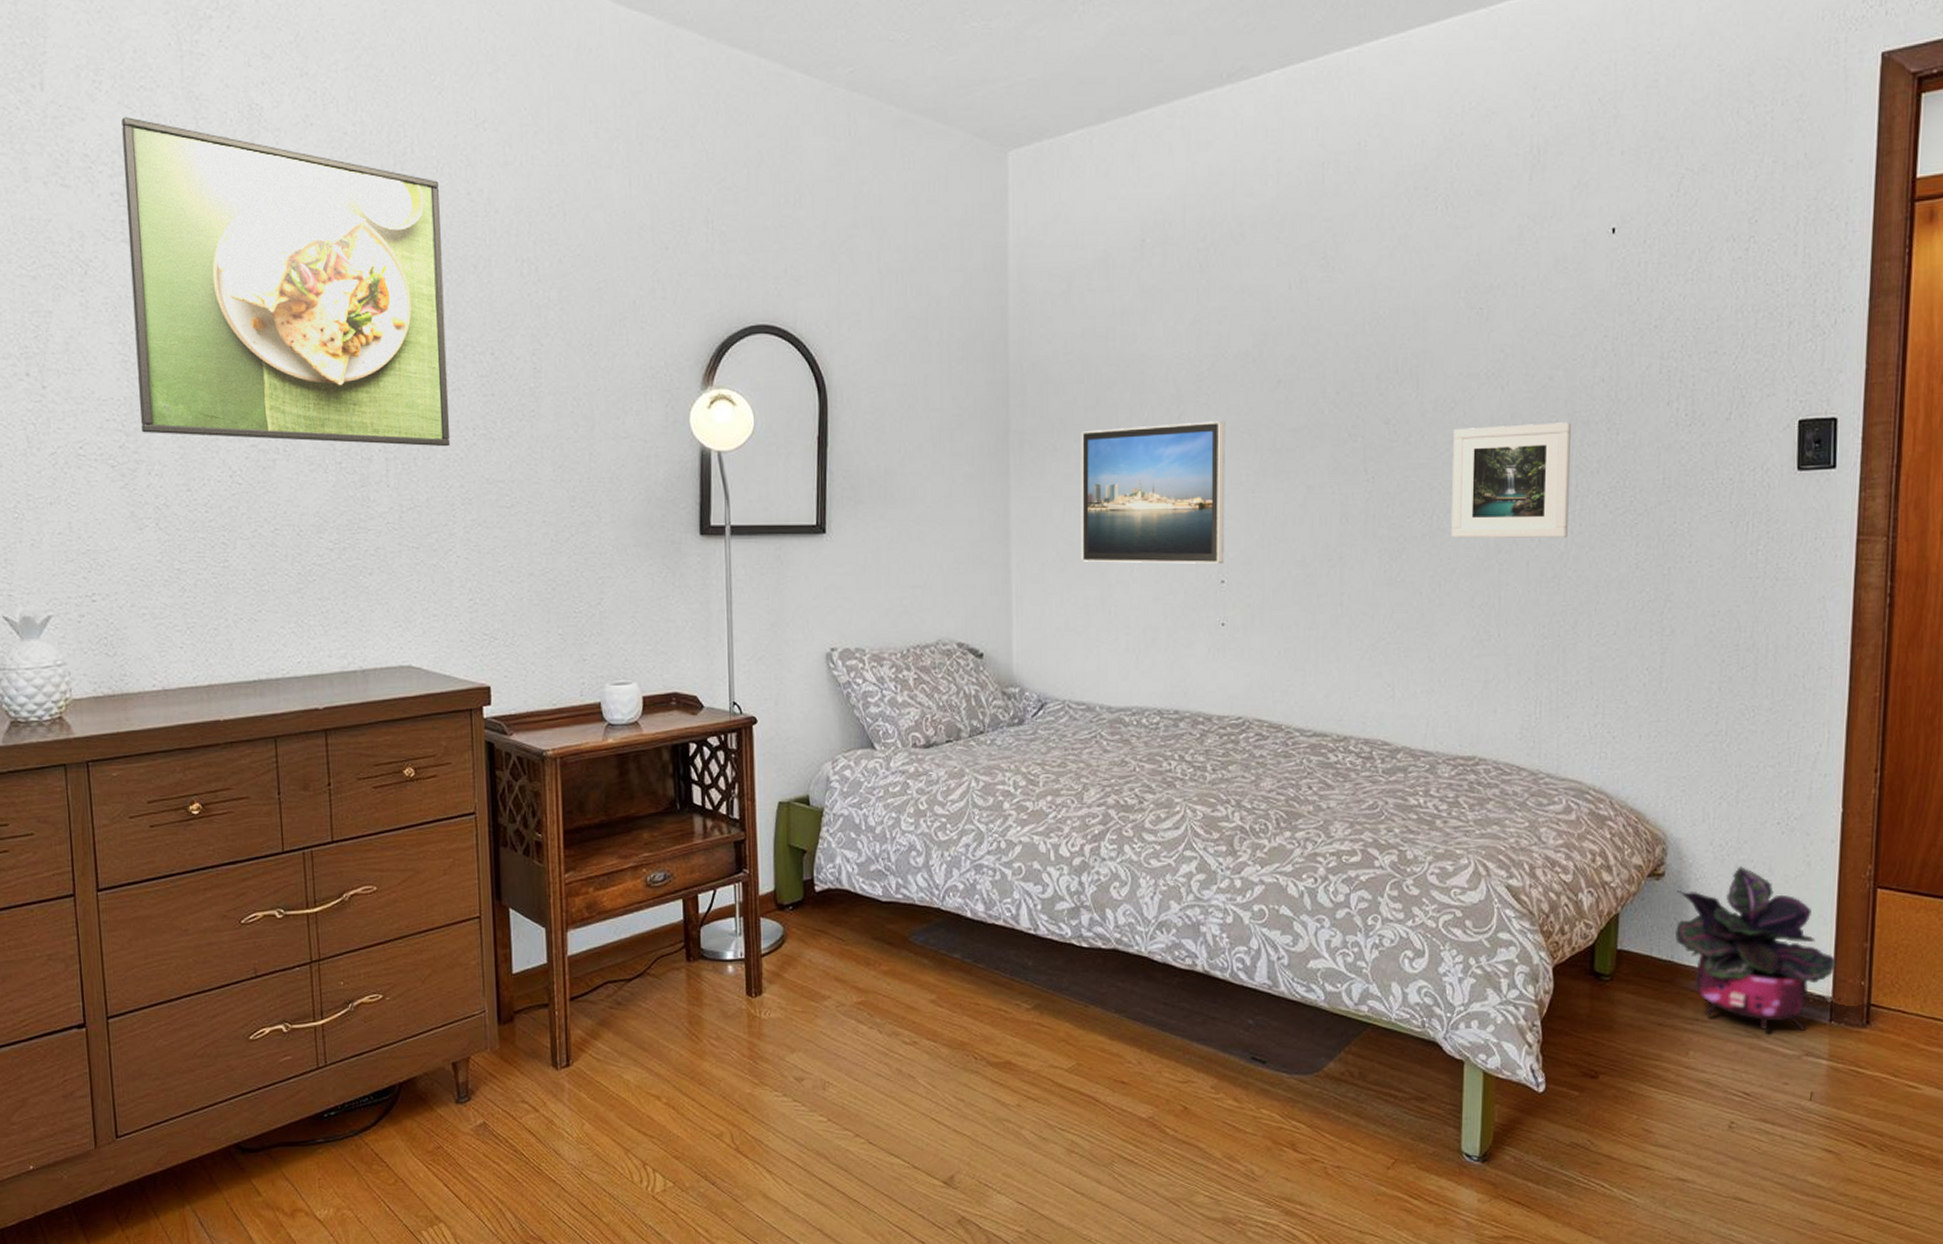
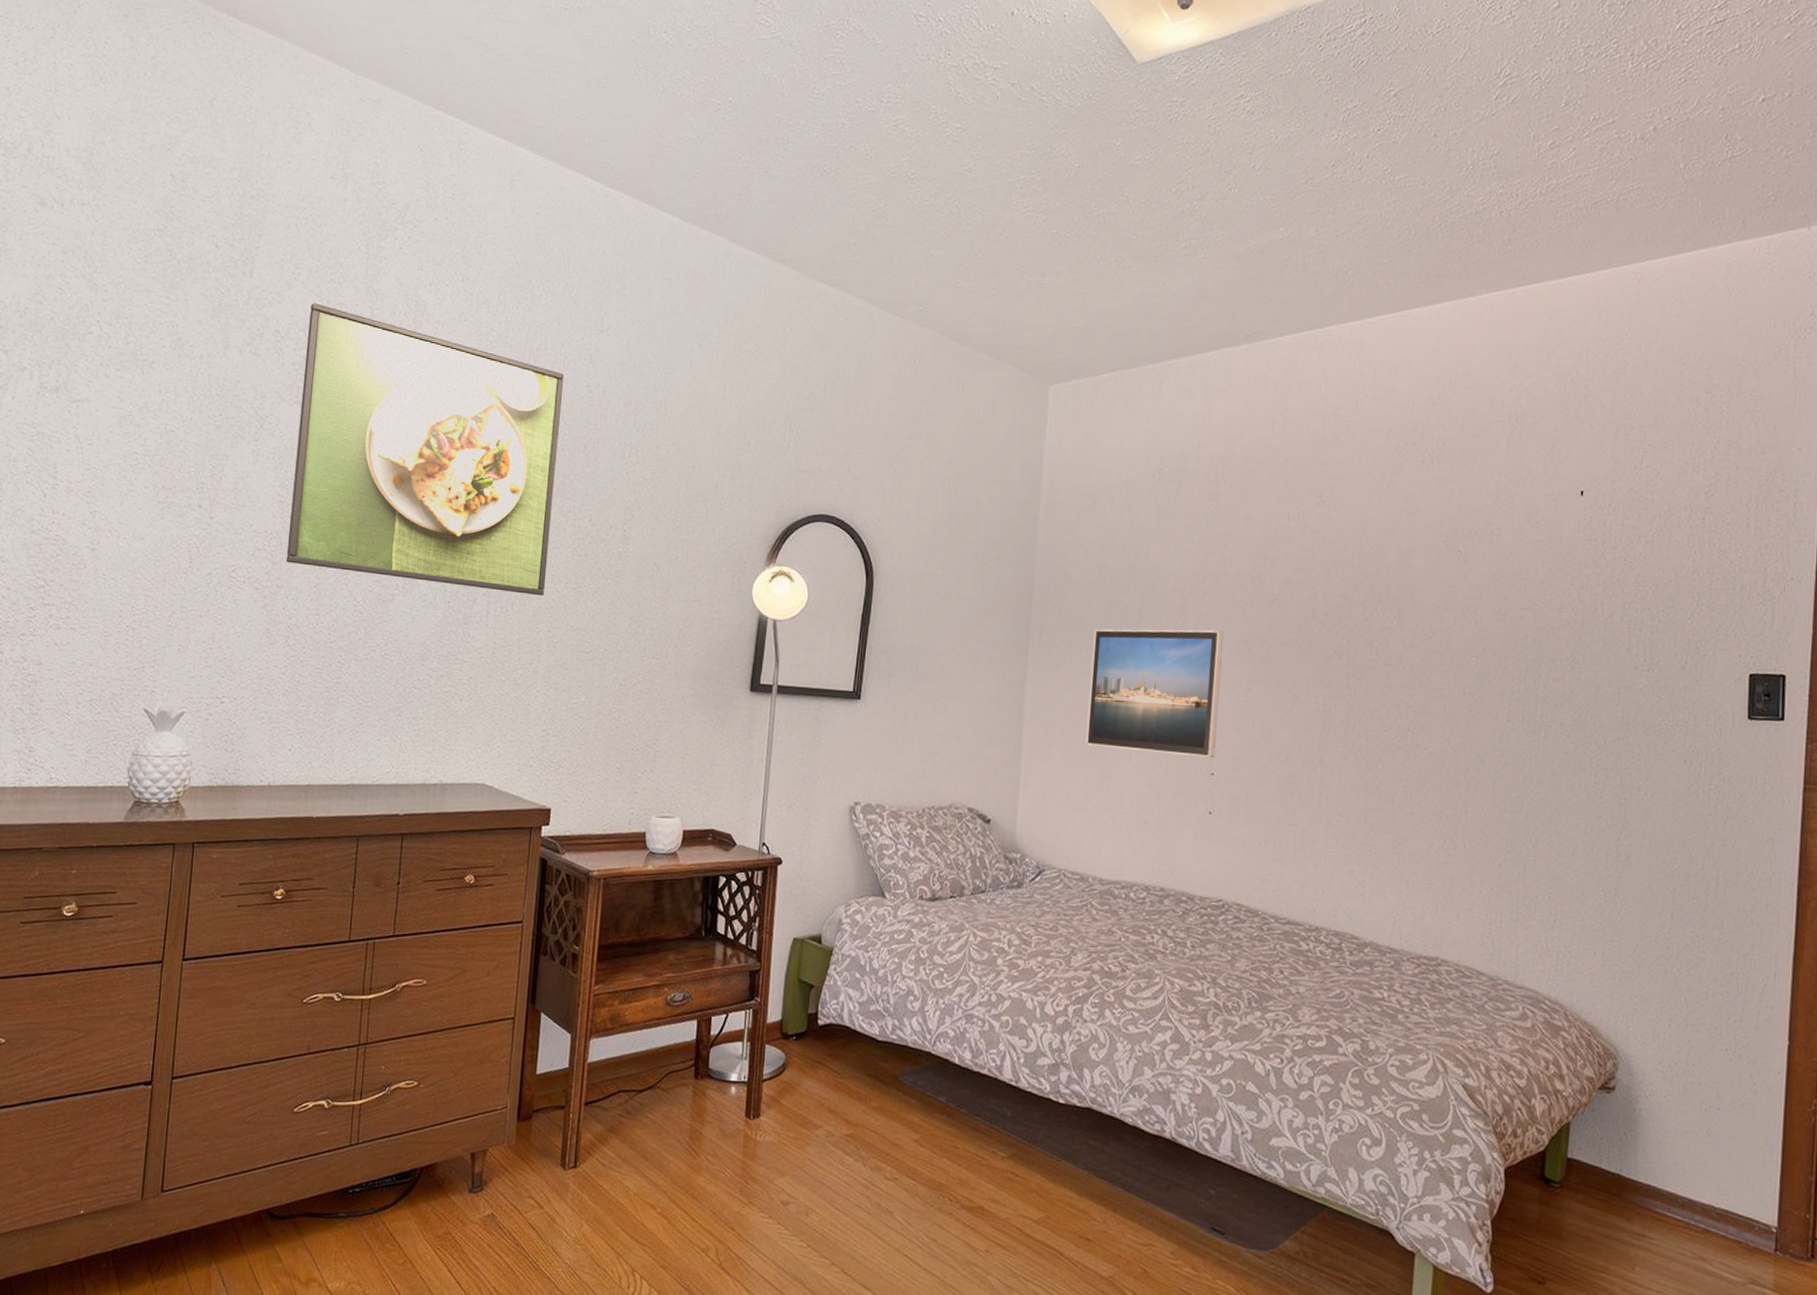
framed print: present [1451,422,1571,538] -> none [1424,655,1538,762]
potted plant: present [1674,866,1836,1031] -> none [1623,1088,1782,1258]

